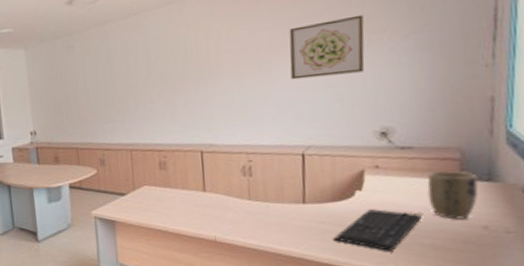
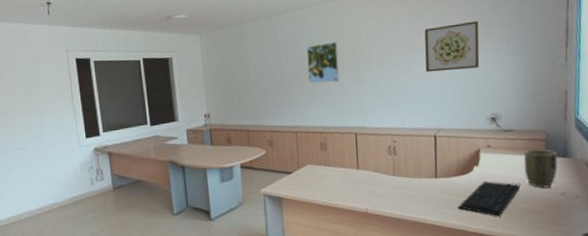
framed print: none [142,49,182,98] -> present [306,41,339,84]

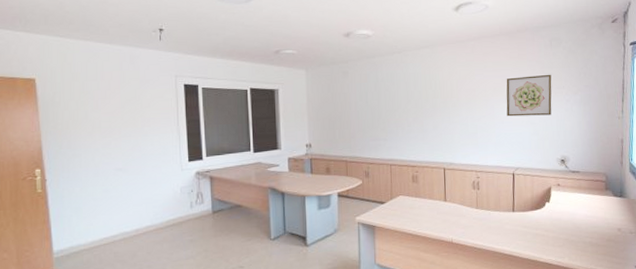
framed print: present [306,41,339,84] -> none [403,84,432,122]
keyboard: present [458,181,520,216] -> none [532,216,584,248]
plant pot: present [524,149,558,188] -> none [587,189,616,224]

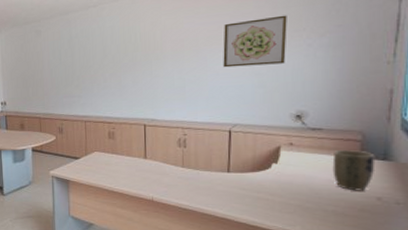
plant pot: none [587,189,616,224] -> present [332,150,375,191]

